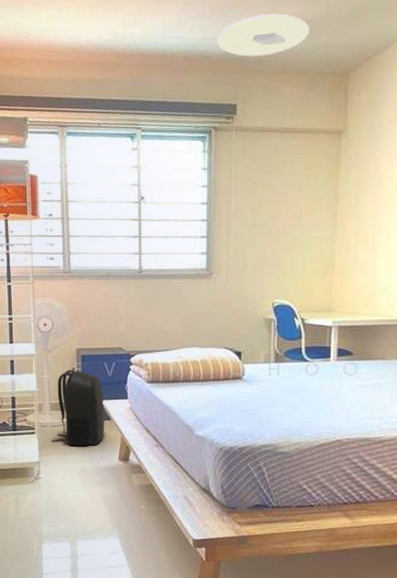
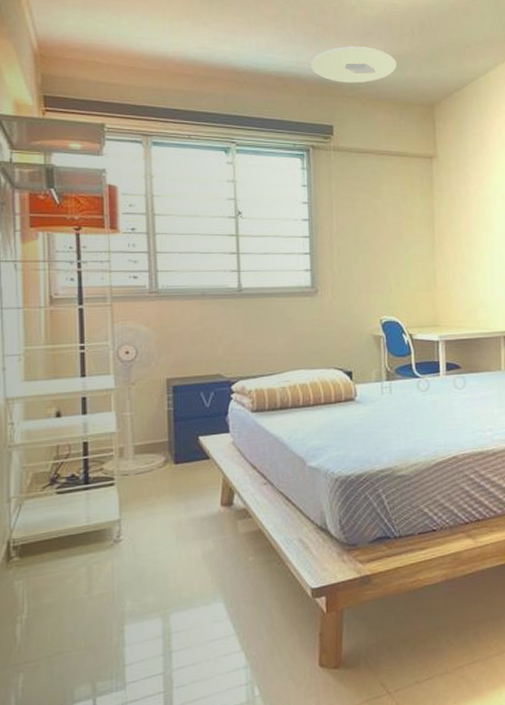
backpack: present [51,367,105,446] -> none [136,400,203,495]

